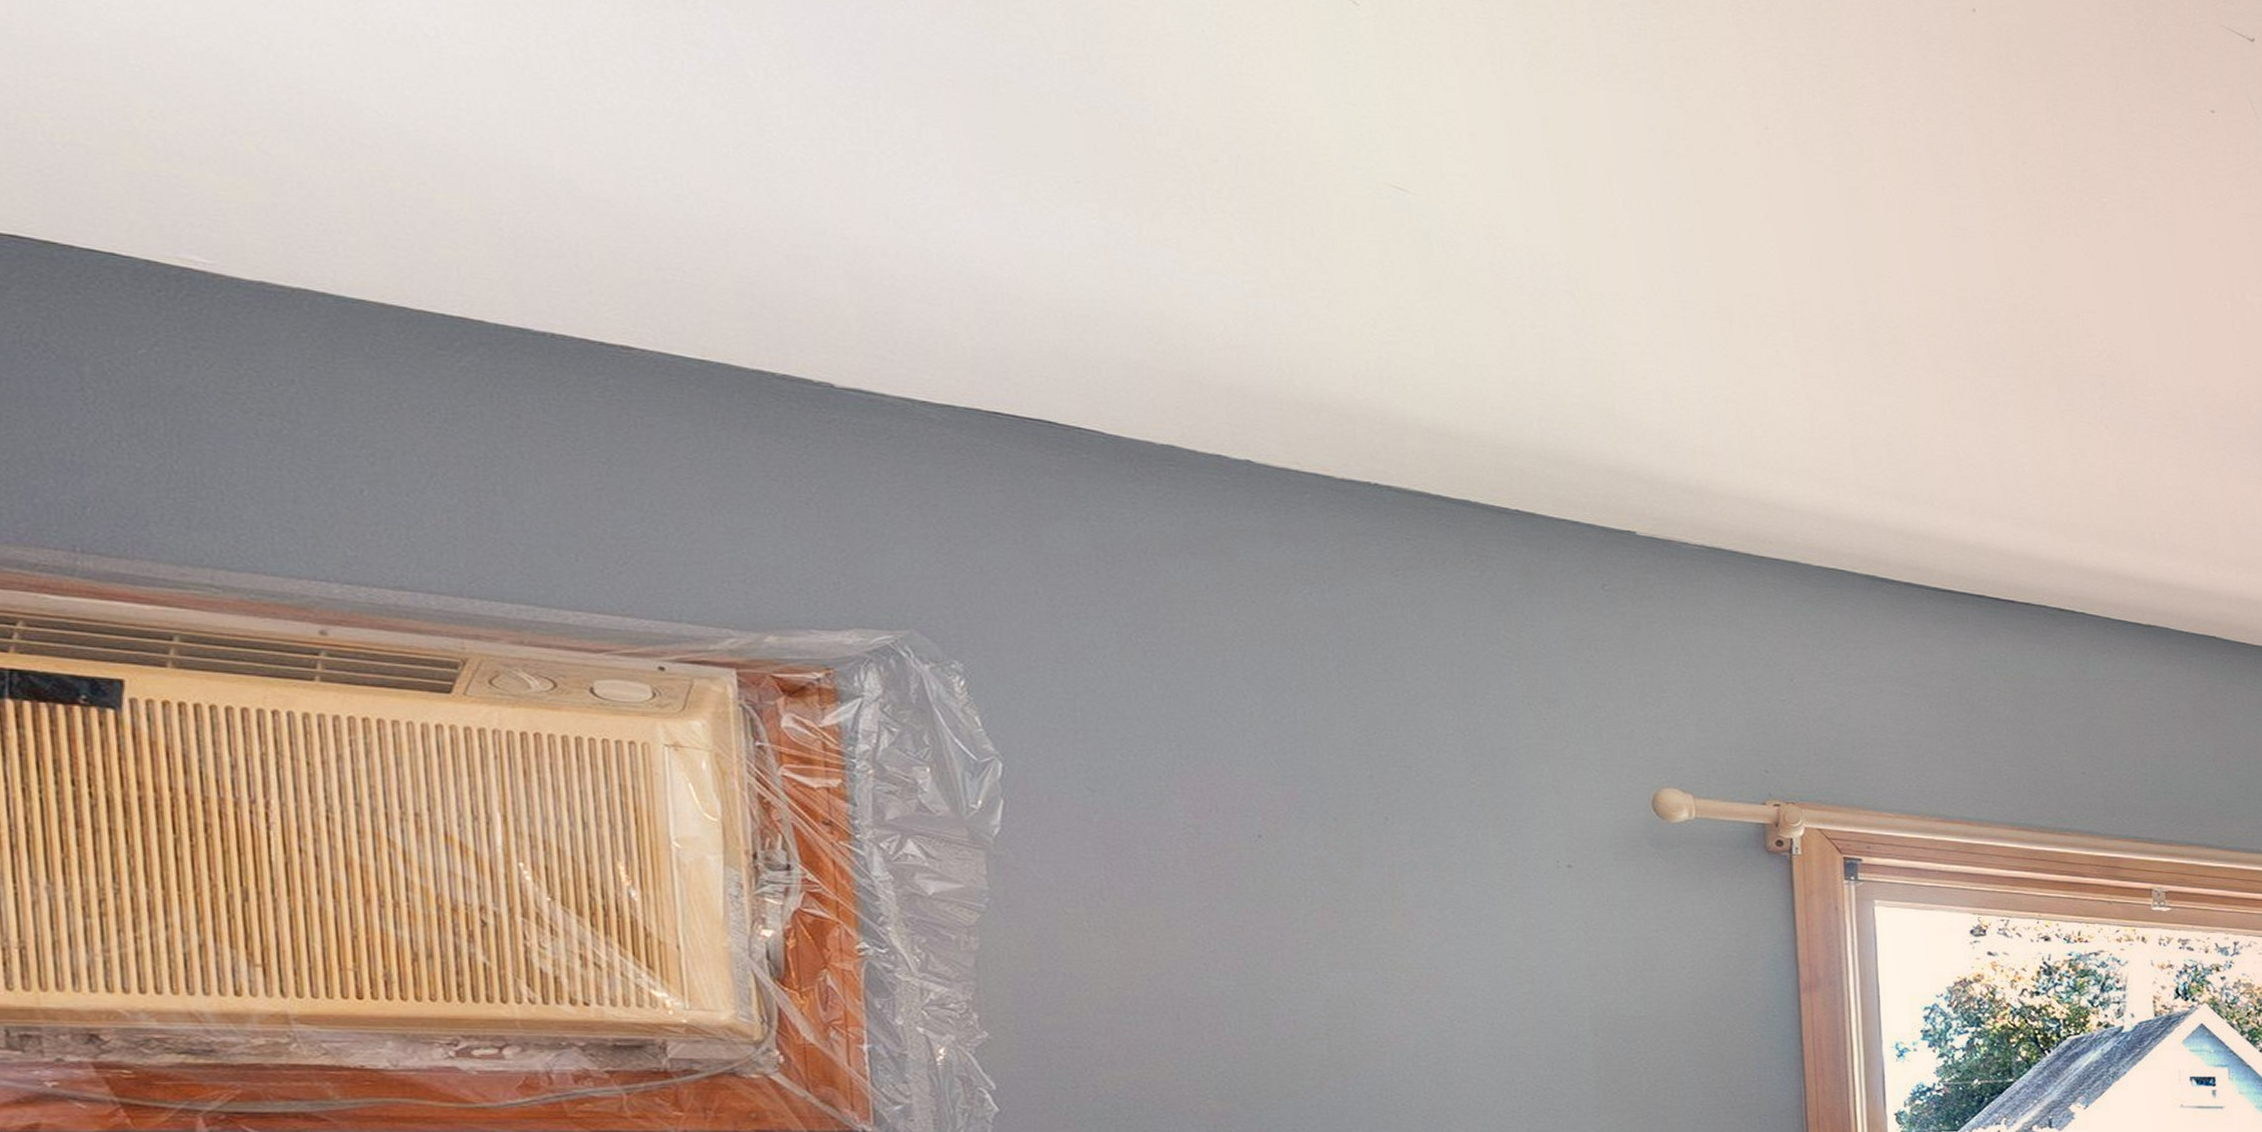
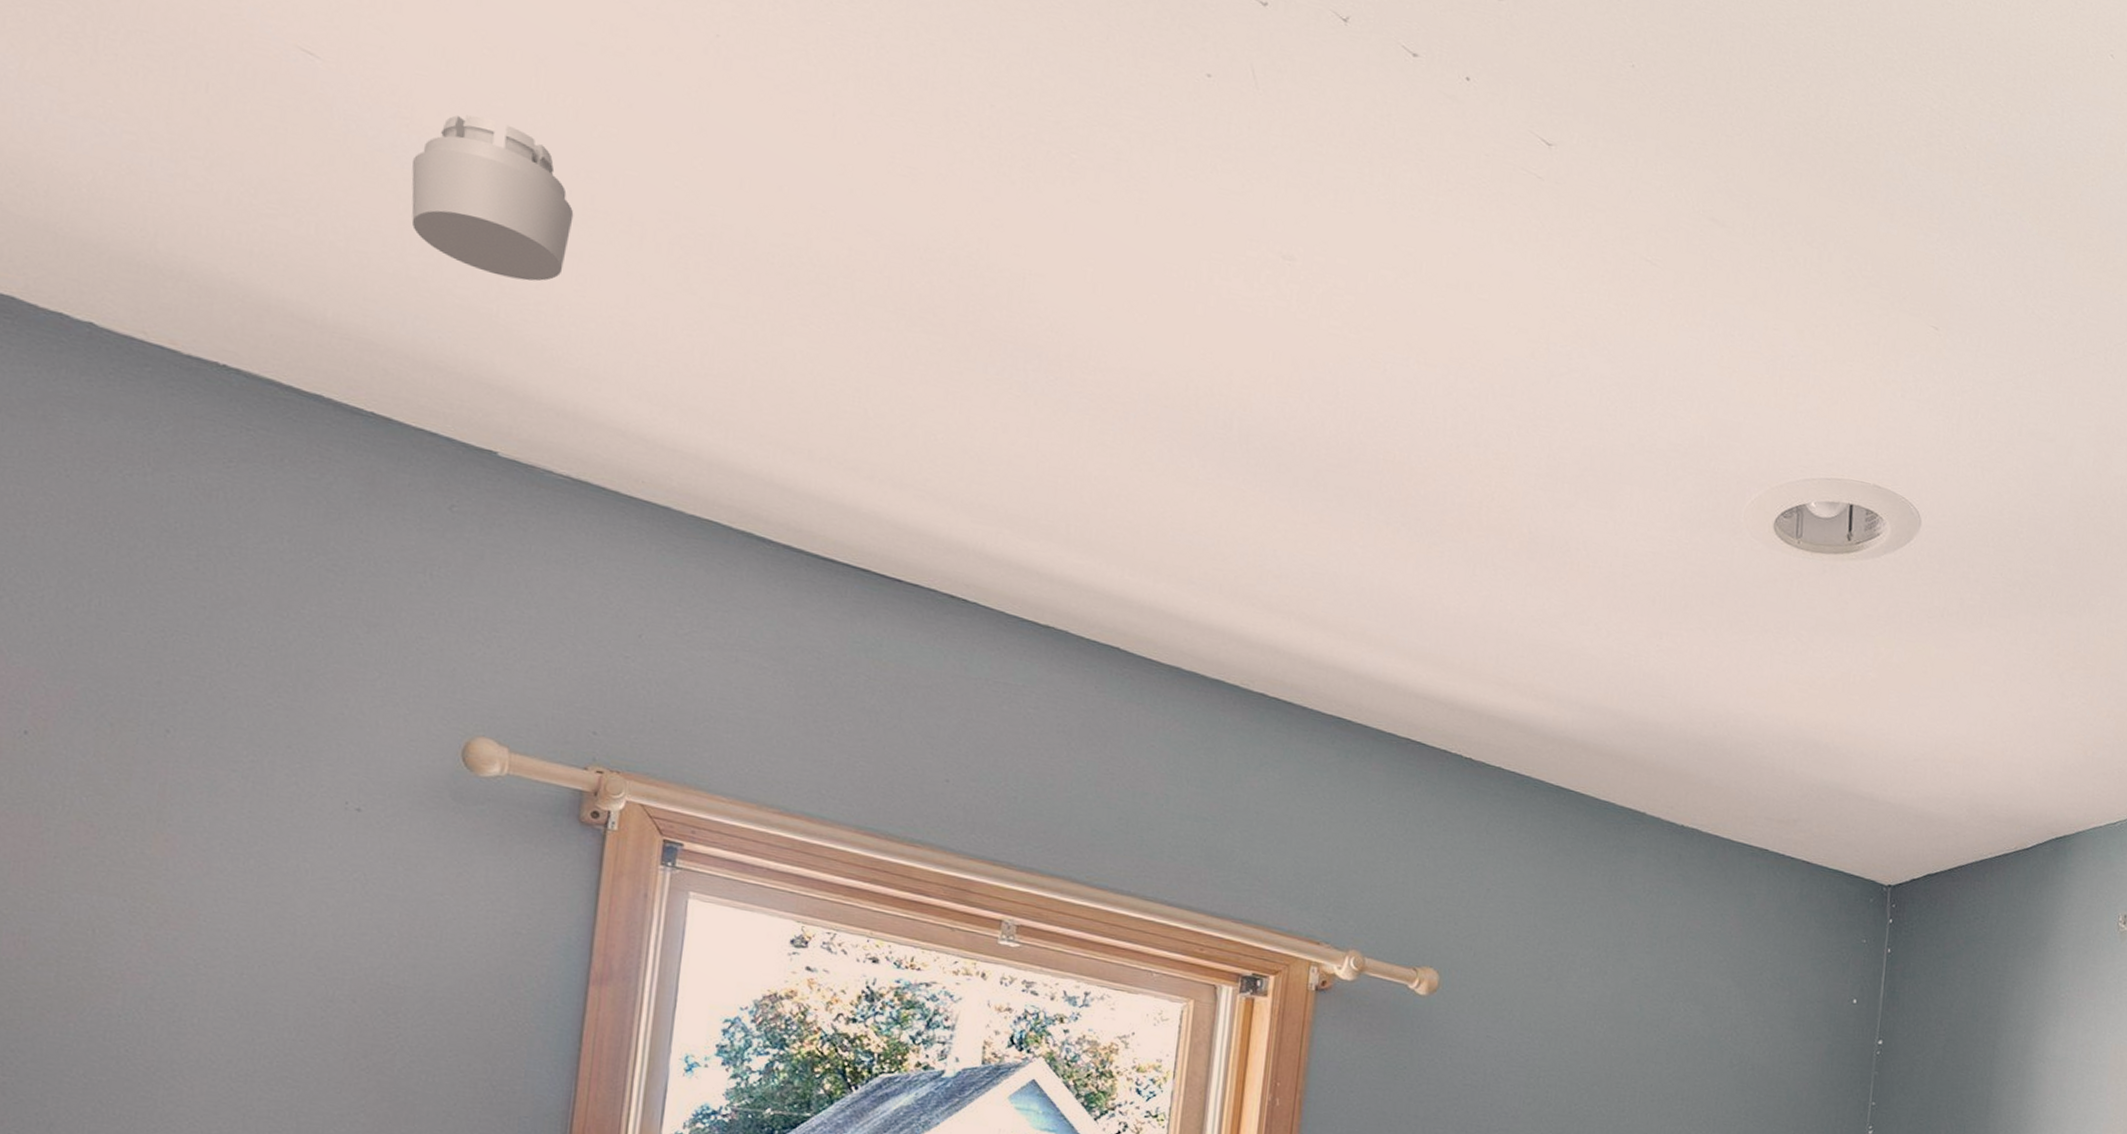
smoke detector: none [1511,228,1666,374] -> present [411,115,574,281]

